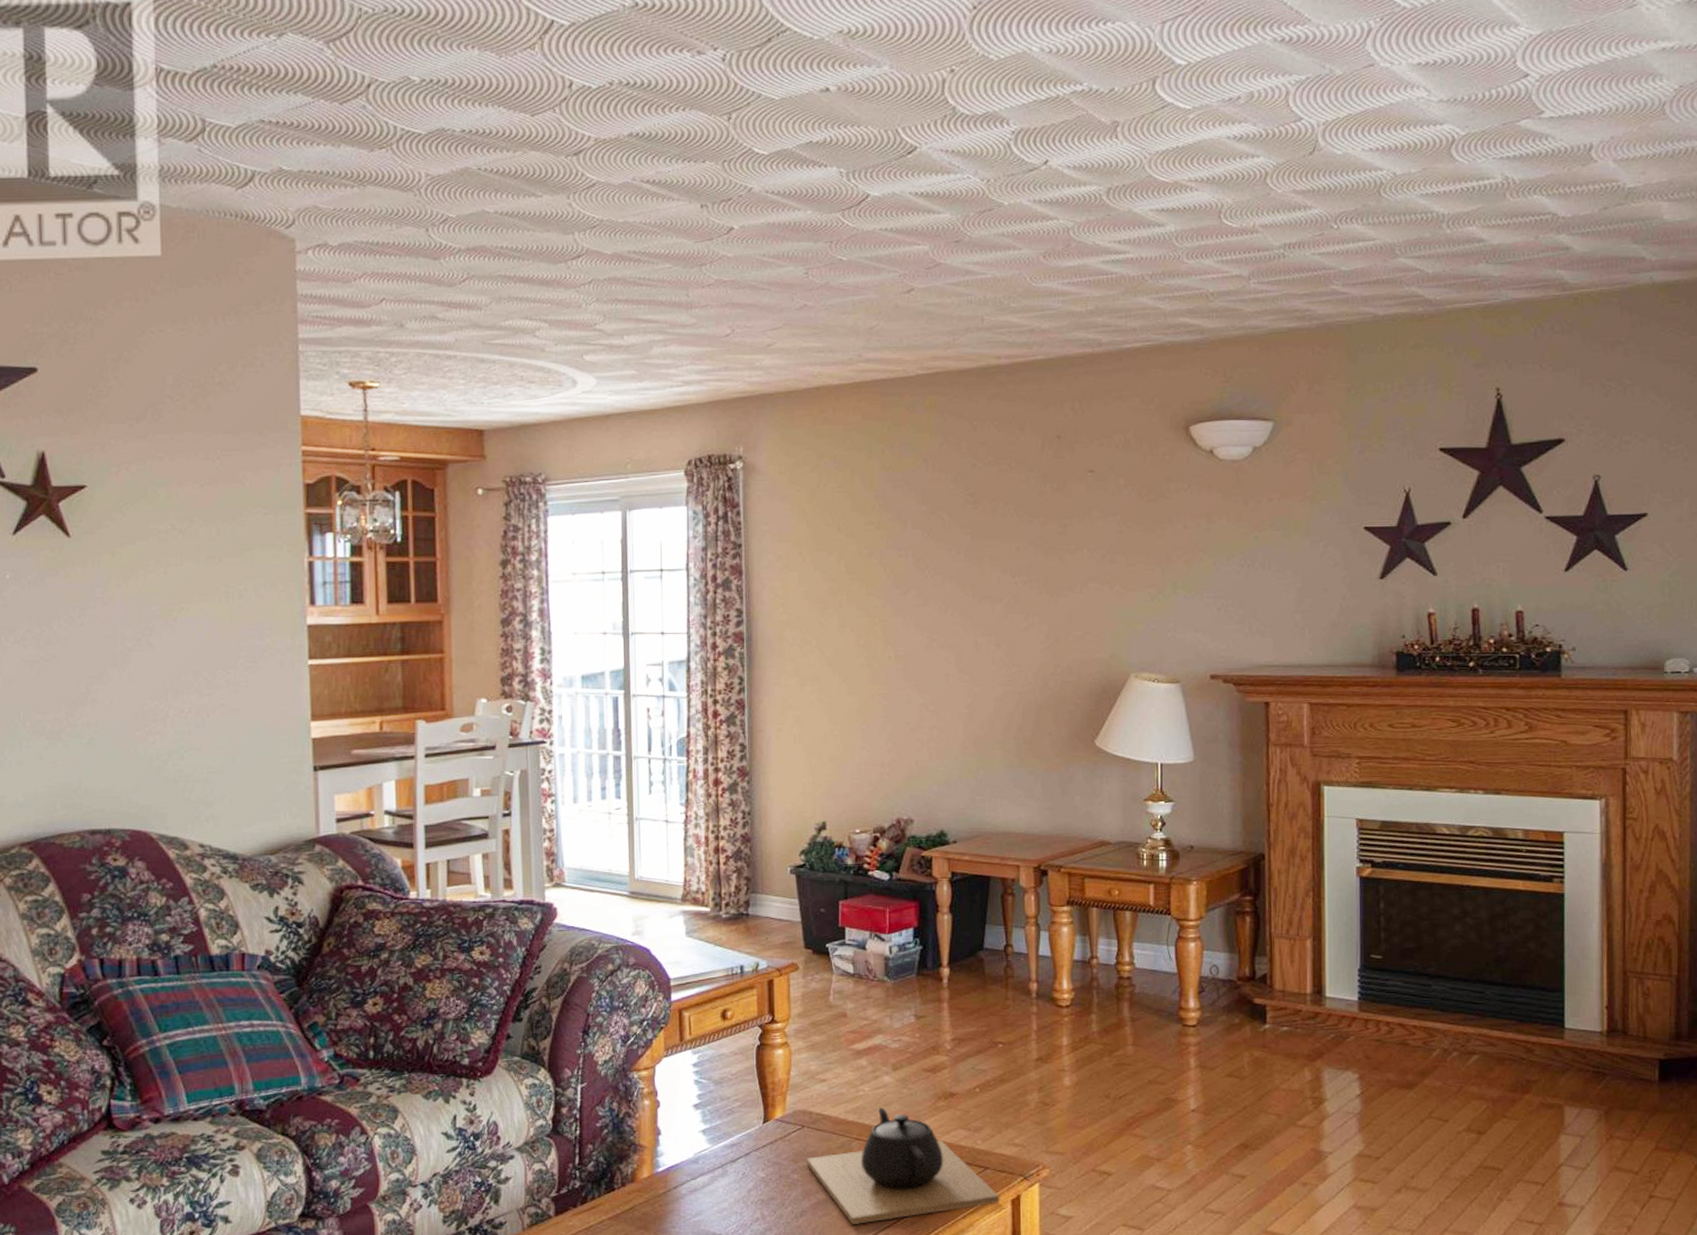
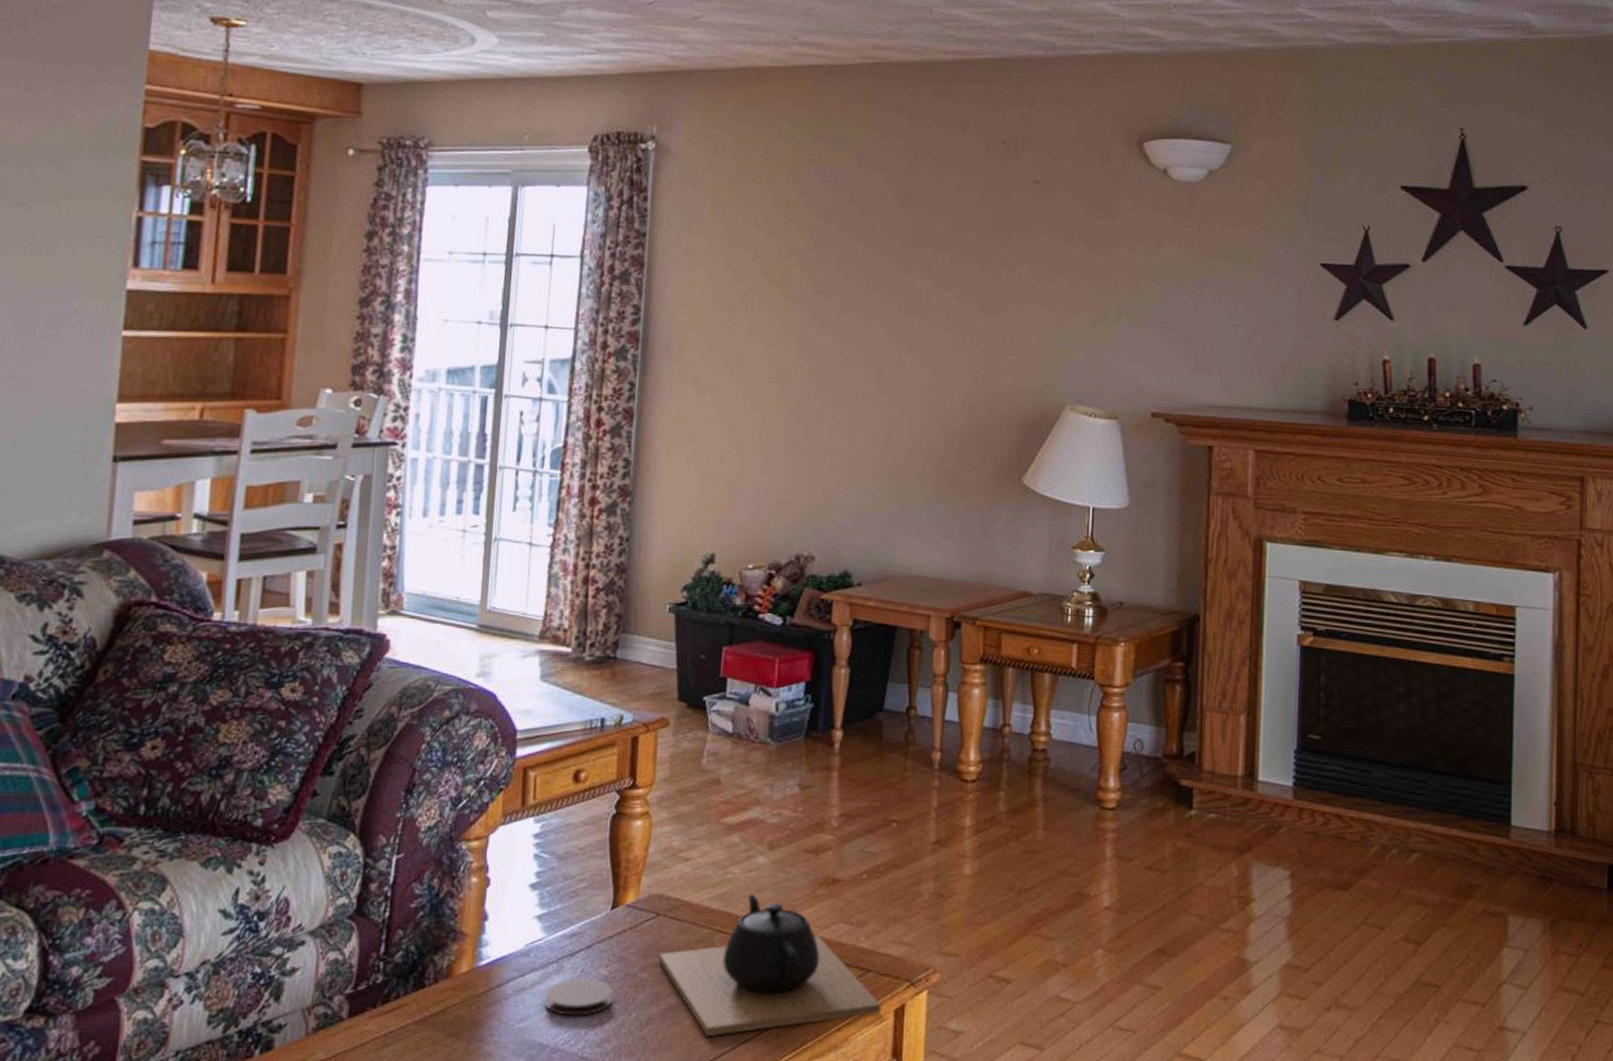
coaster: none [714,1181,771,1211] -> present [545,979,613,1016]

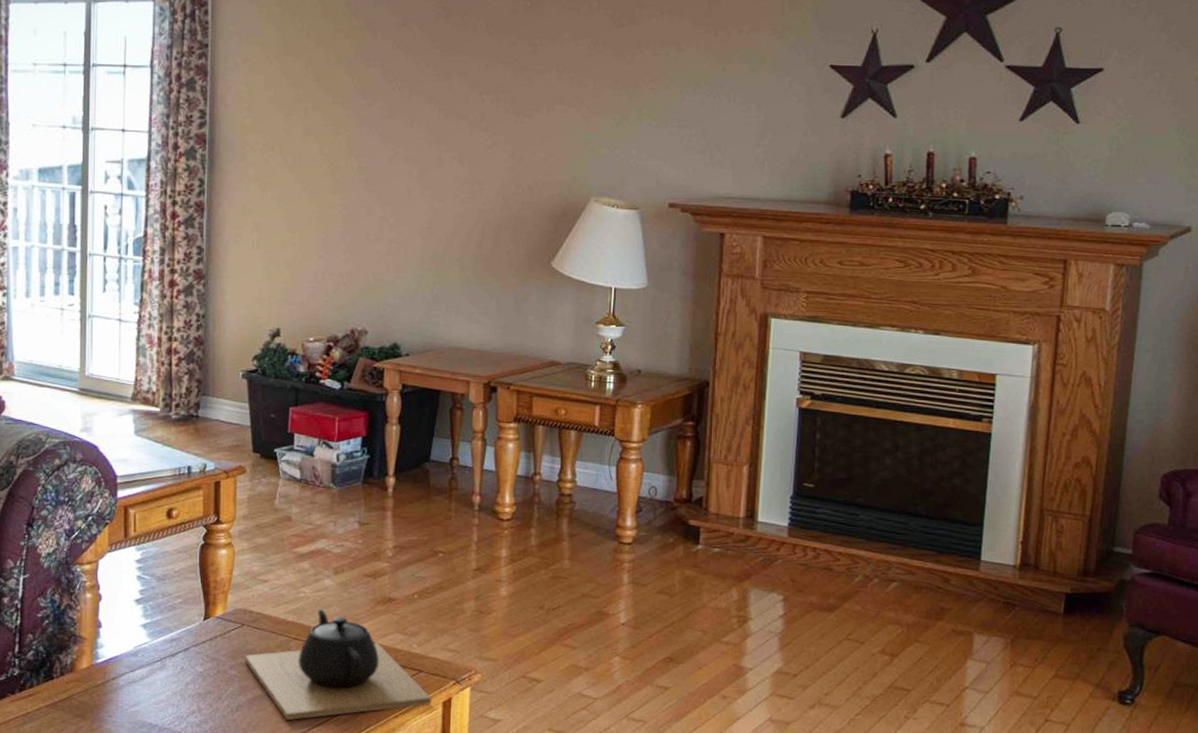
coaster: present [545,979,613,1016] -> none [152,675,208,703]

